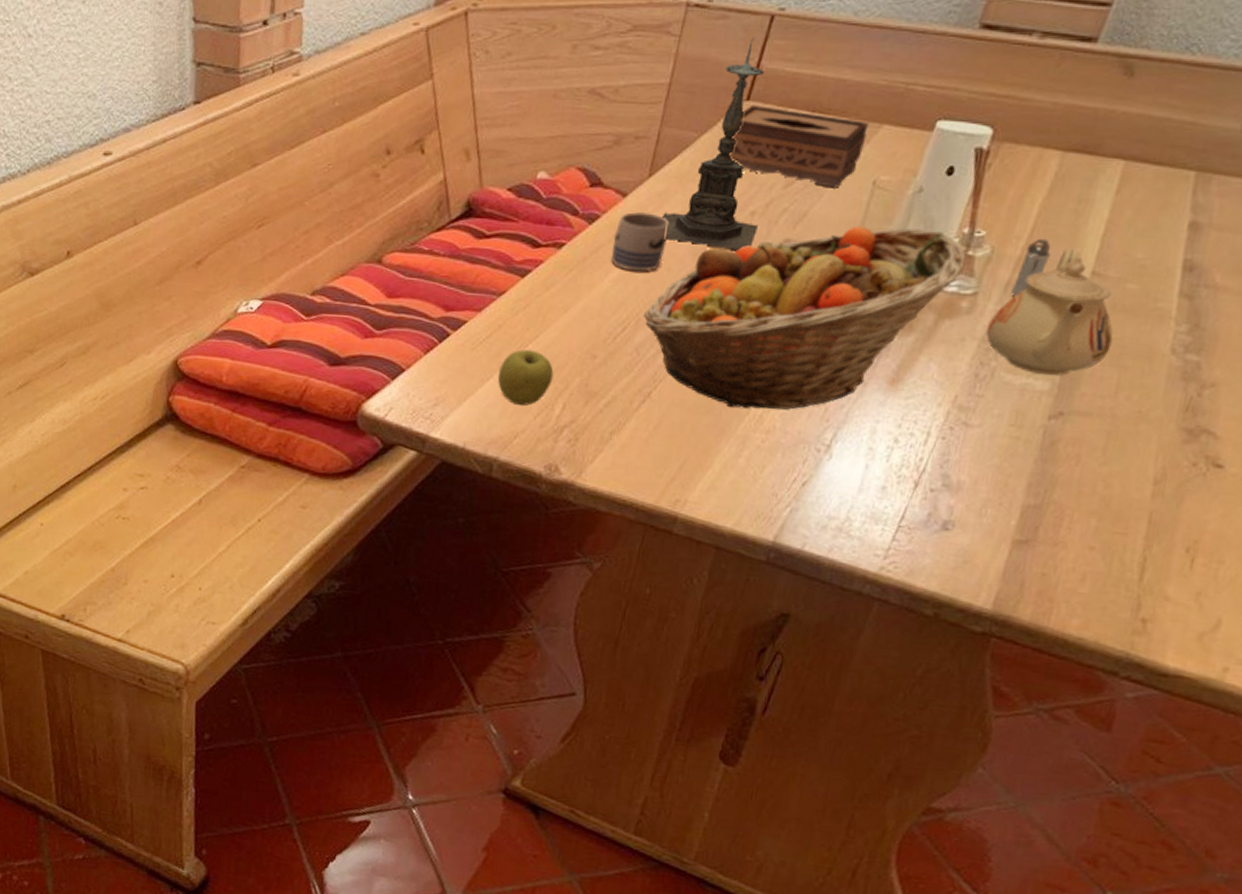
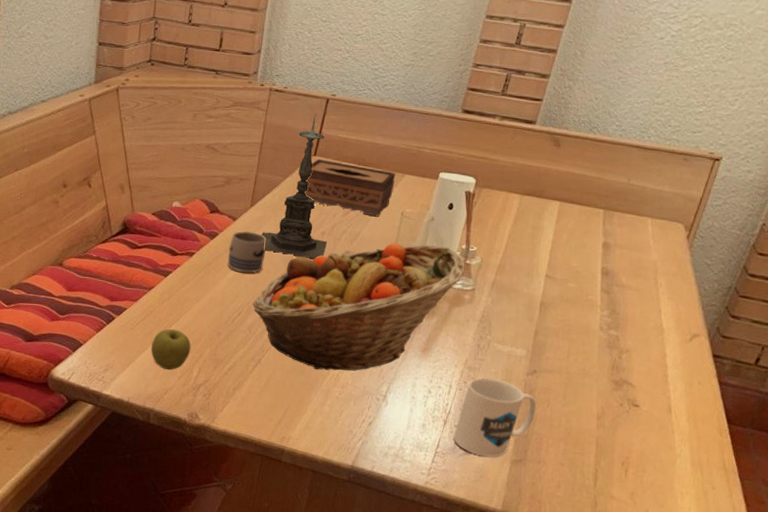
mug: none [927,421,1060,535] -> present [453,377,537,457]
teapot: present [986,249,1114,376] -> none [482,260,563,346]
shaker: present [1011,238,1051,297] -> none [496,252,519,292]

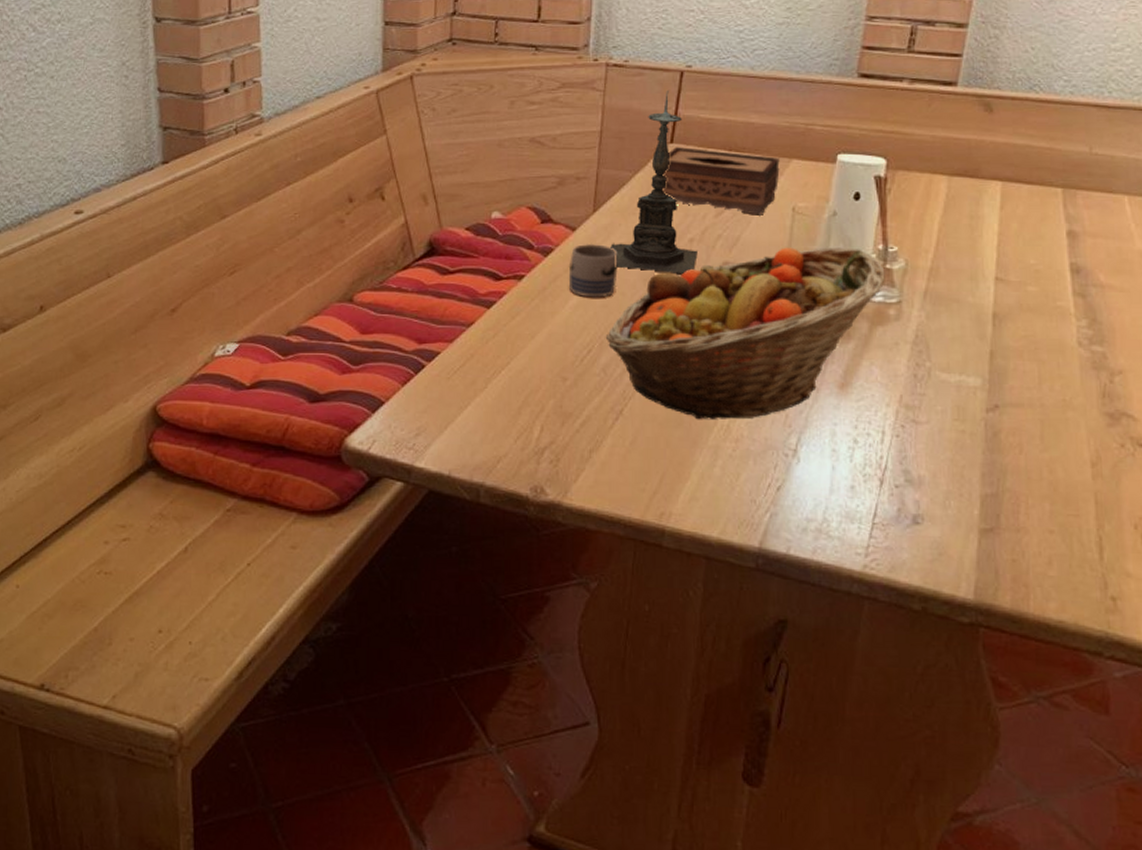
apple: present [150,329,191,370] -> none [475,376,528,431]
mug: present [453,377,537,457] -> none [895,418,1005,526]

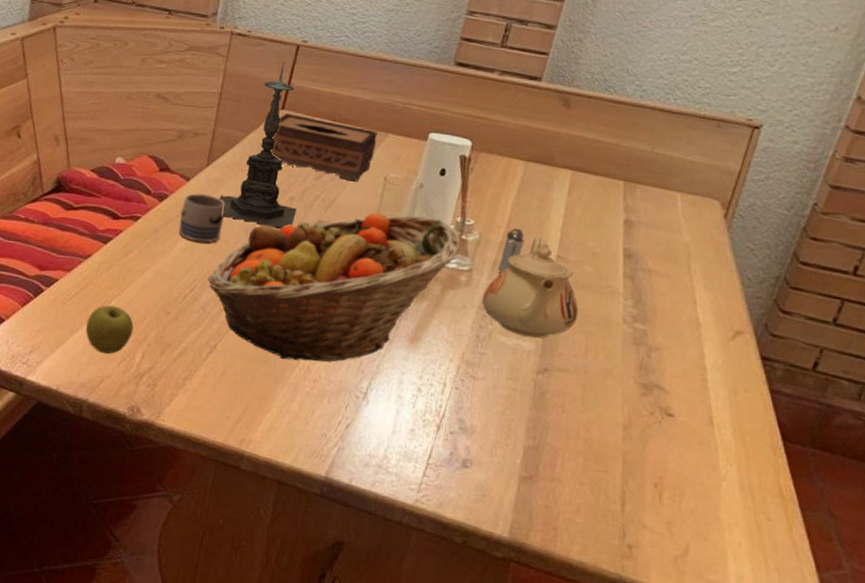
apple: none [475,376,528,431] -> present [85,305,134,354]
teapot: none [915,259,1027,373] -> present [481,237,579,339]
shaker: none [930,251,957,303] -> present [498,227,524,274]

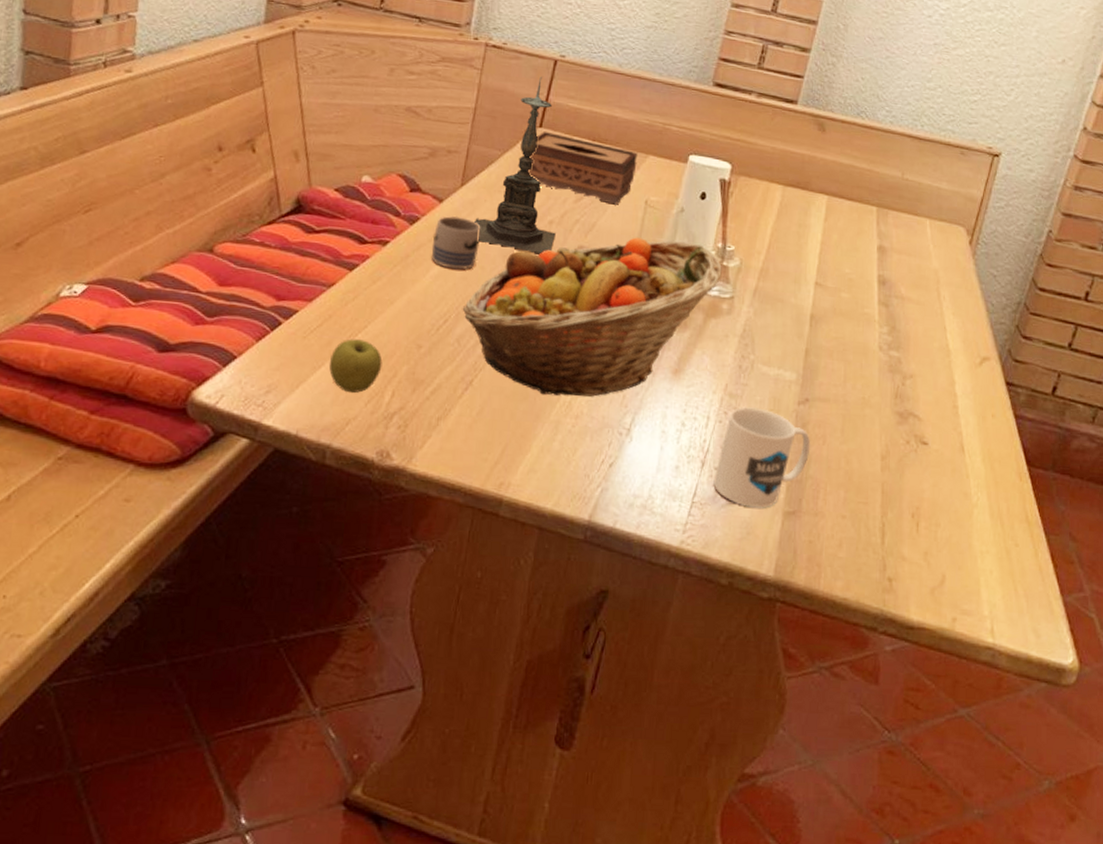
mug: none [448,375,549,472] -> present [713,407,811,508]
teapot: present [481,237,579,339] -> none [743,263,837,368]
shaker: present [498,227,524,274] -> none [759,254,784,301]

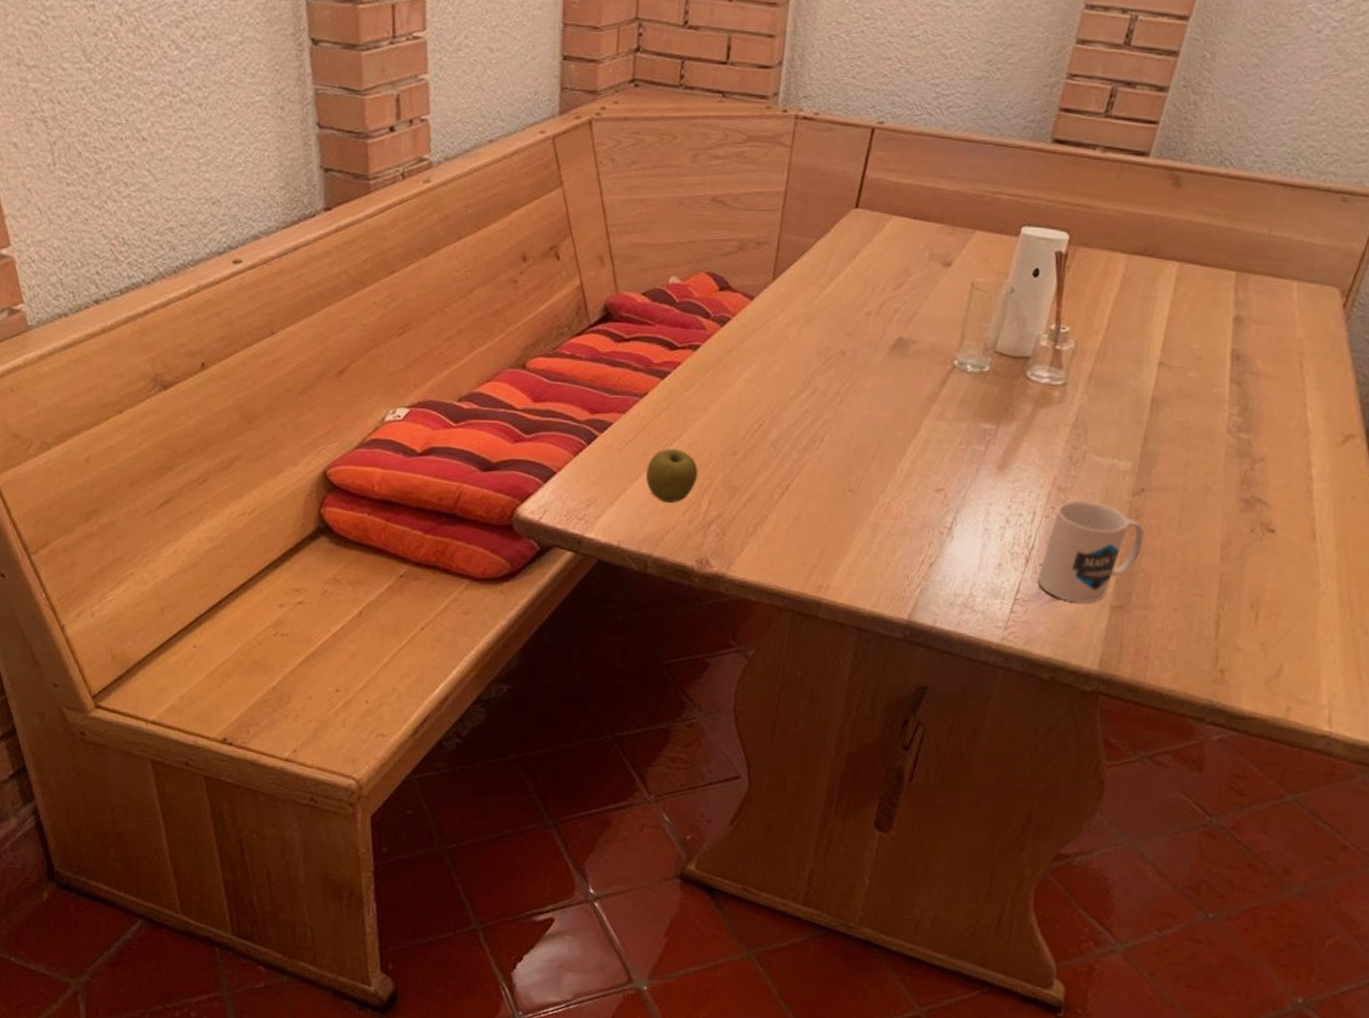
mug: present [431,216,481,270] -> none [743,313,794,371]
fruit basket: present [462,237,722,397] -> none [776,324,1055,497]
candle holder: present [474,76,556,254] -> none [787,148,874,348]
tissue box: present [527,132,638,205] -> none [842,213,964,290]

